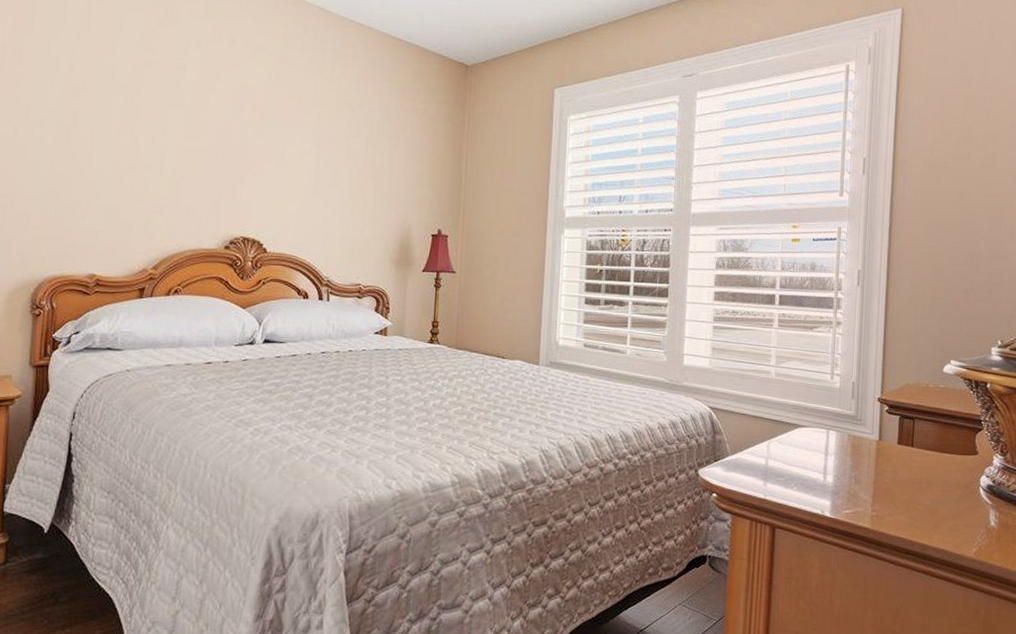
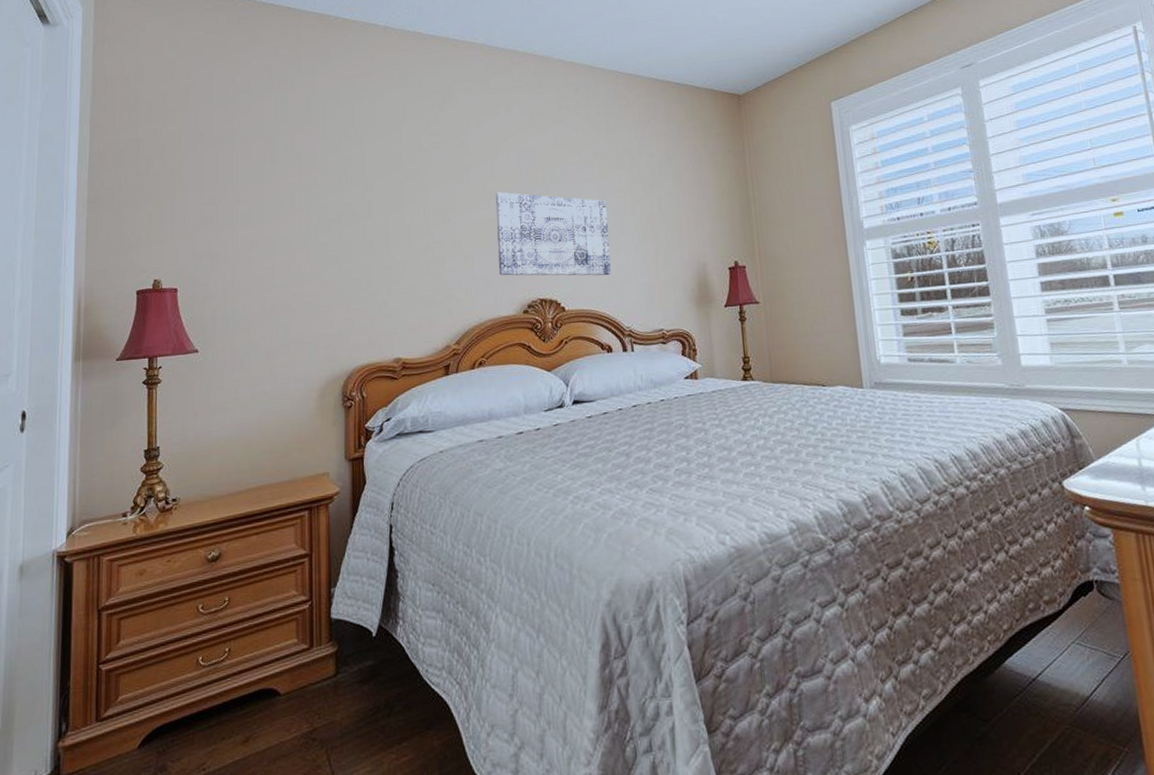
wall art: none [204,123,321,224] -> present [496,192,611,276]

